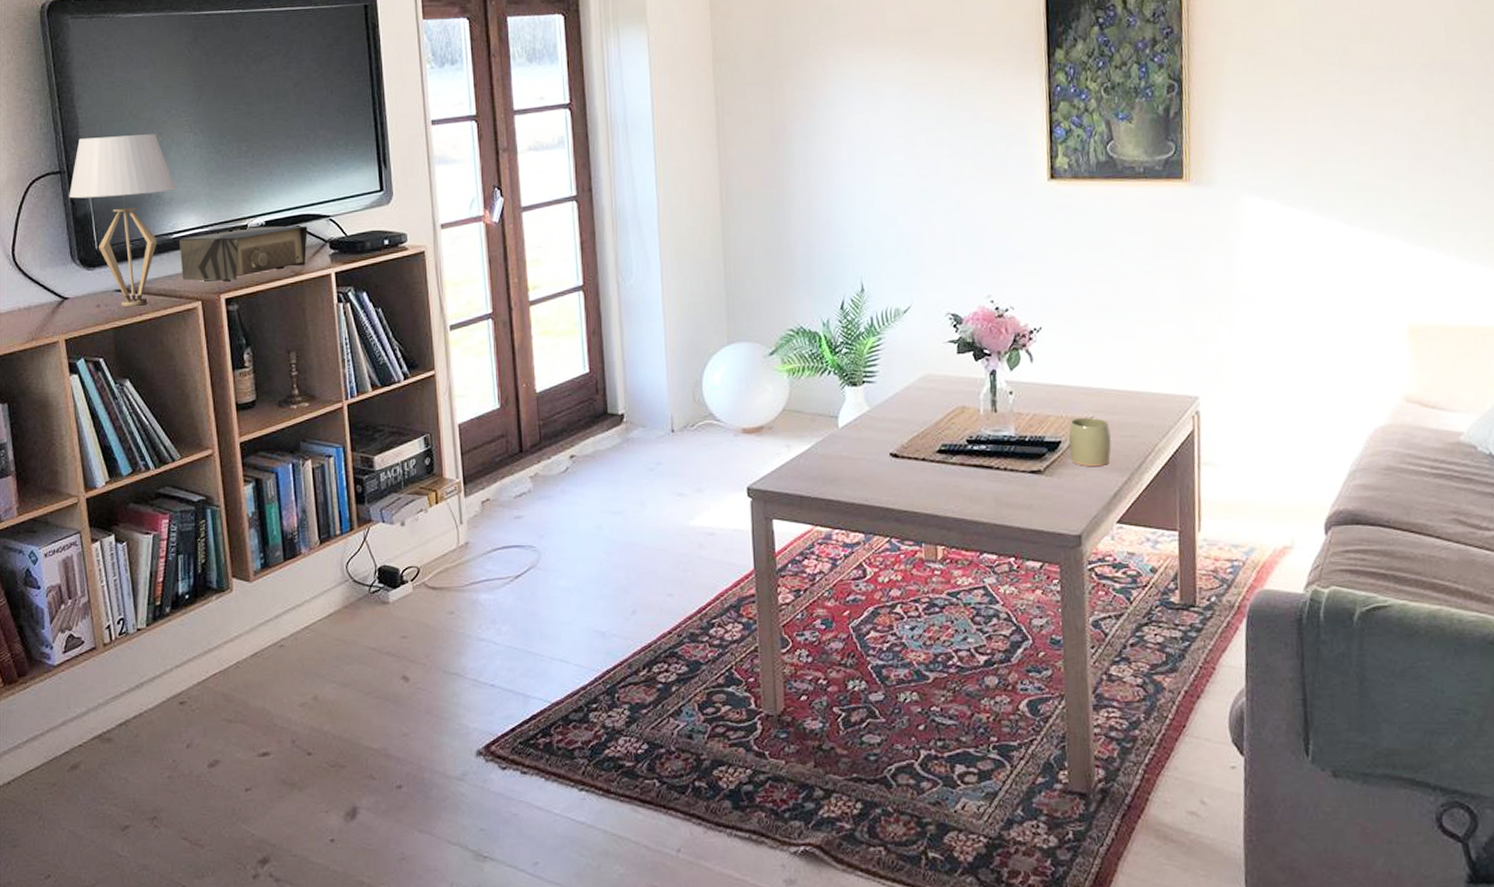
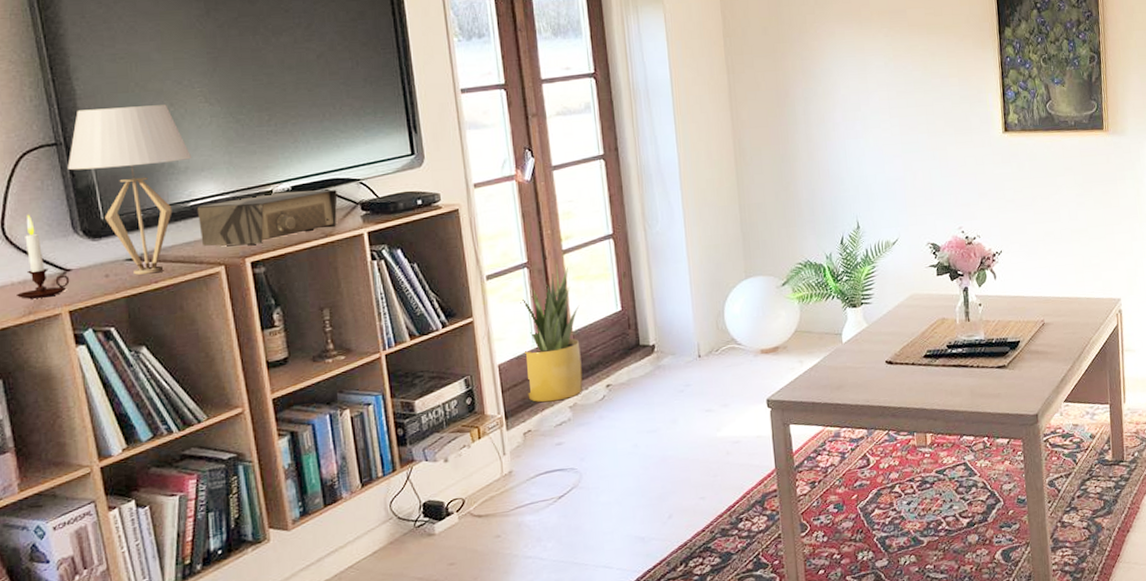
candle: none [21,241,67,325] -> present [15,214,70,299]
planter: none [483,317,546,470] -> present [520,265,583,403]
mug: present [1068,417,1111,467] -> none [1025,320,1058,360]

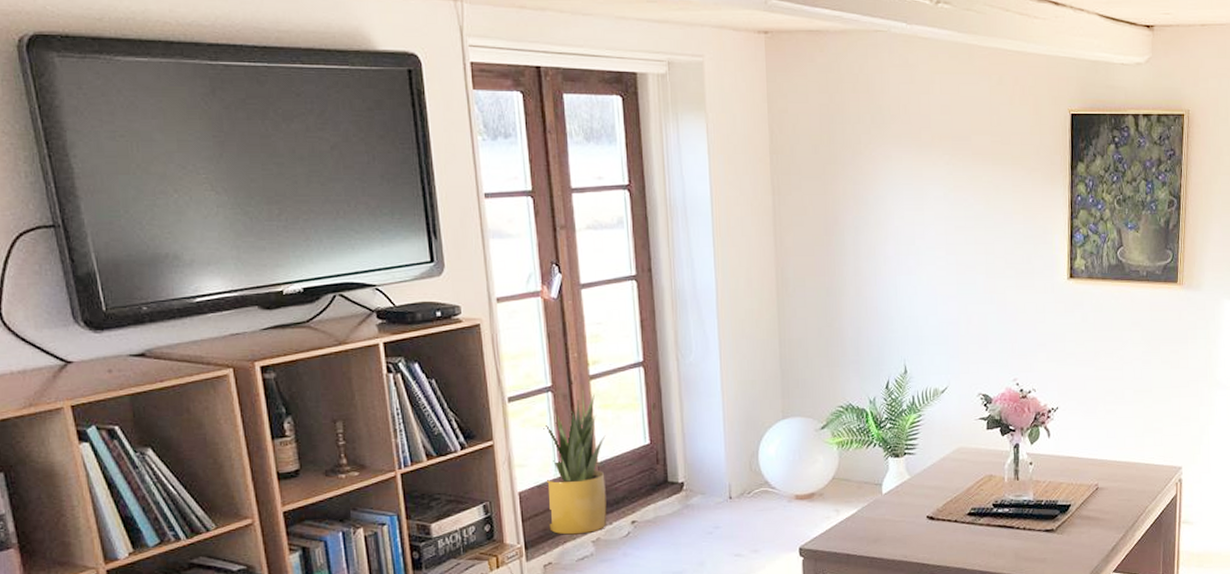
candle: present [15,214,70,299] -> none [15,300,71,390]
table lamp: present [67,104,192,275] -> none [66,190,198,372]
speaker: present [196,189,338,247] -> none [203,293,352,348]

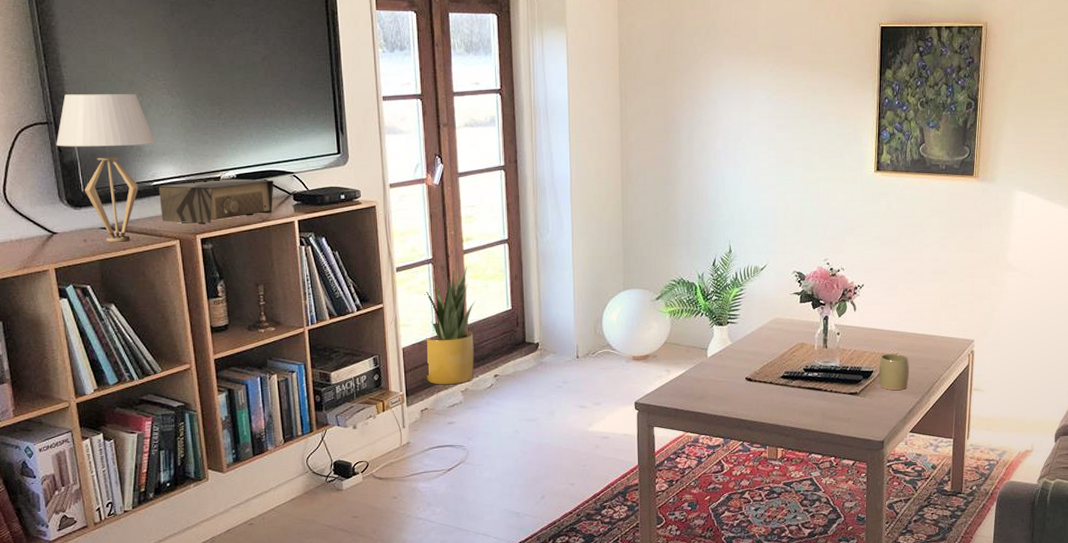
table lamp: none [66,190,198,372] -> present [56,94,156,242]
speaker: none [203,293,352,348] -> present [158,178,274,223]
mug: none [1077,484,1111,526] -> present [878,353,909,391]

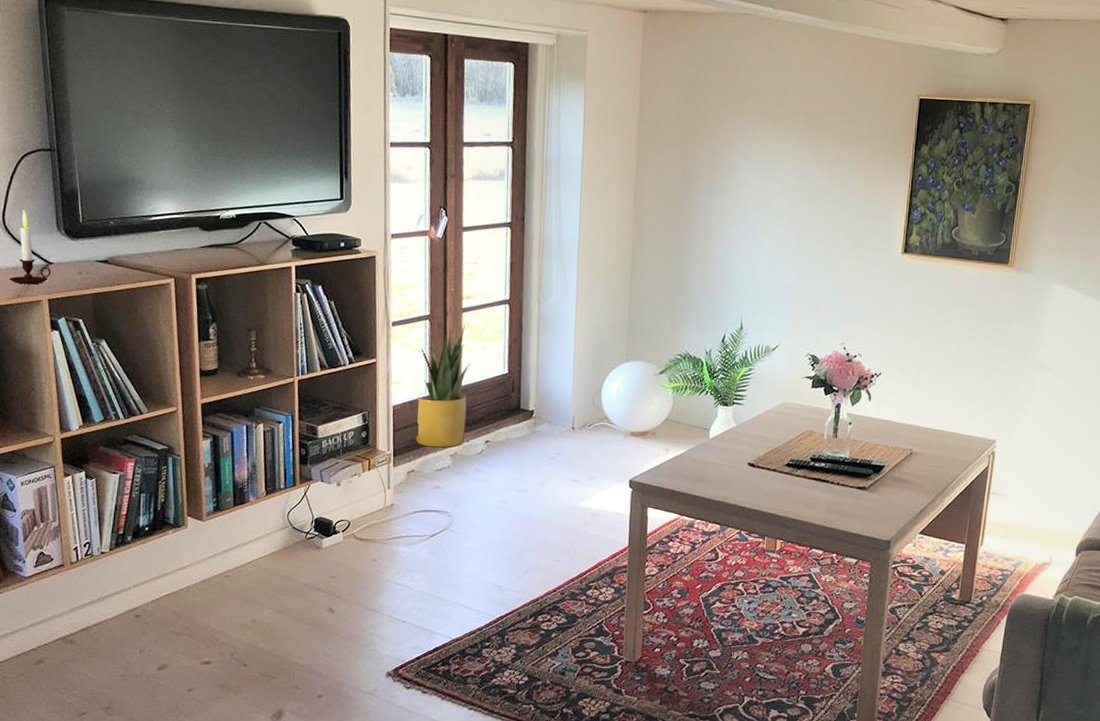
candle: none [13,182,56,255] -> present [8,209,51,284]
table lamp: present [56,94,156,242] -> none [58,121,157,277]
speaker: present [158,178,274,223] -> none [156,218,274,263]
mug: present [878,353,909,391] -> none [890,448,924,489]

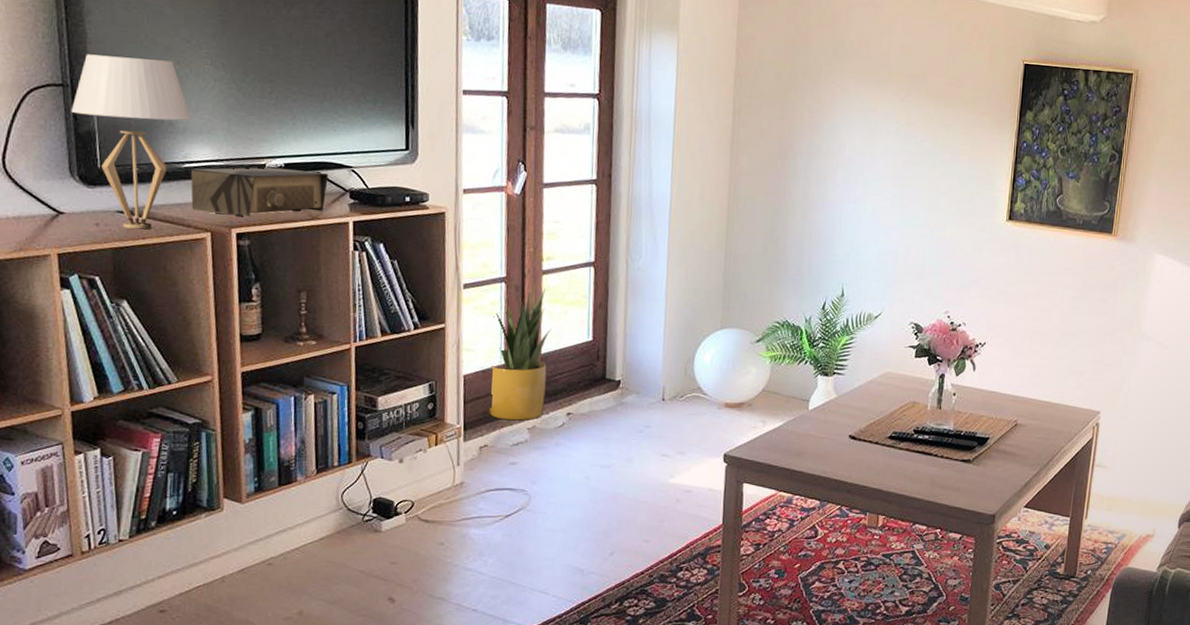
candle: present [8,209,51,284] -> none [9,151,62,237]
table lamp: none [58,121,157,277] -> present [71,54,192,230]
speaker: none [156,218,274,263] -> present [190,166,329,216]

